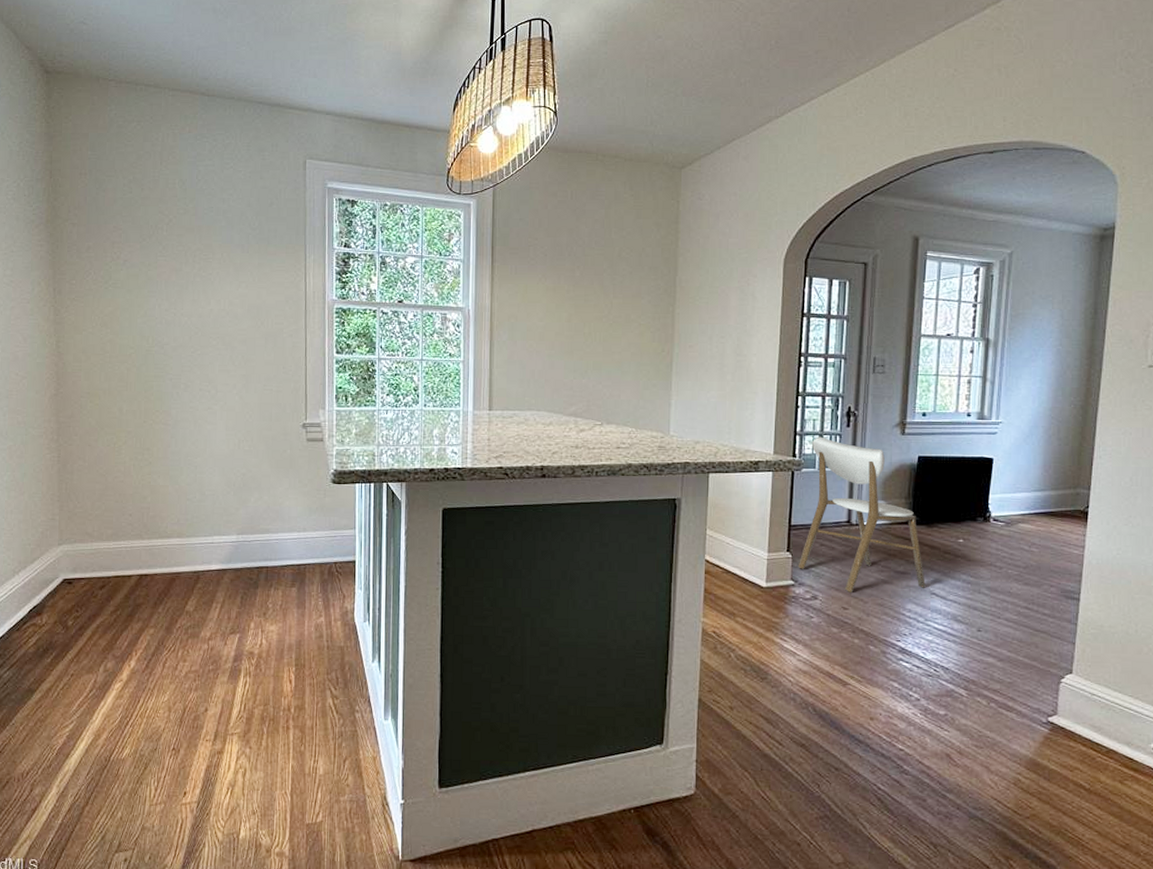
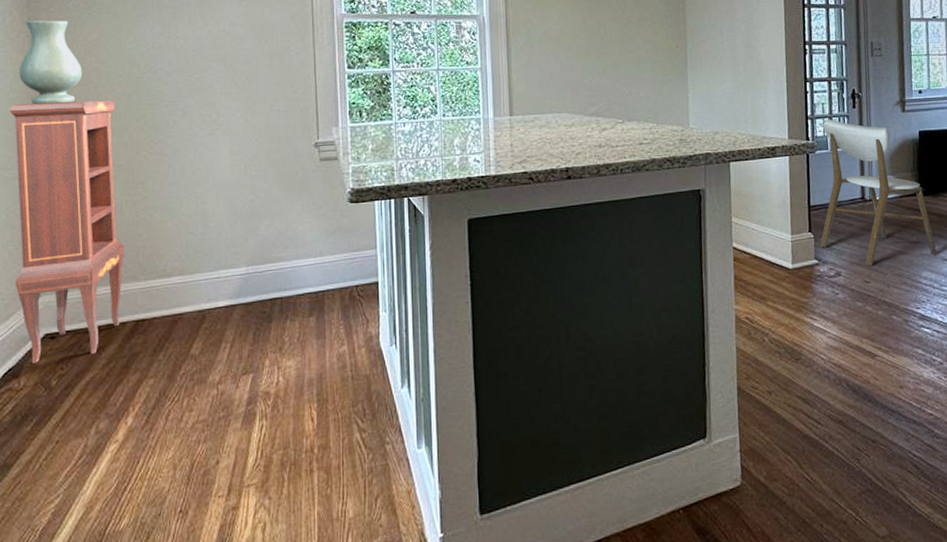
cabinet: none [36,369,132,604] -> present [9,100,125,364]
vase: none [45,291,98,371] -> present [19,20,82,105]

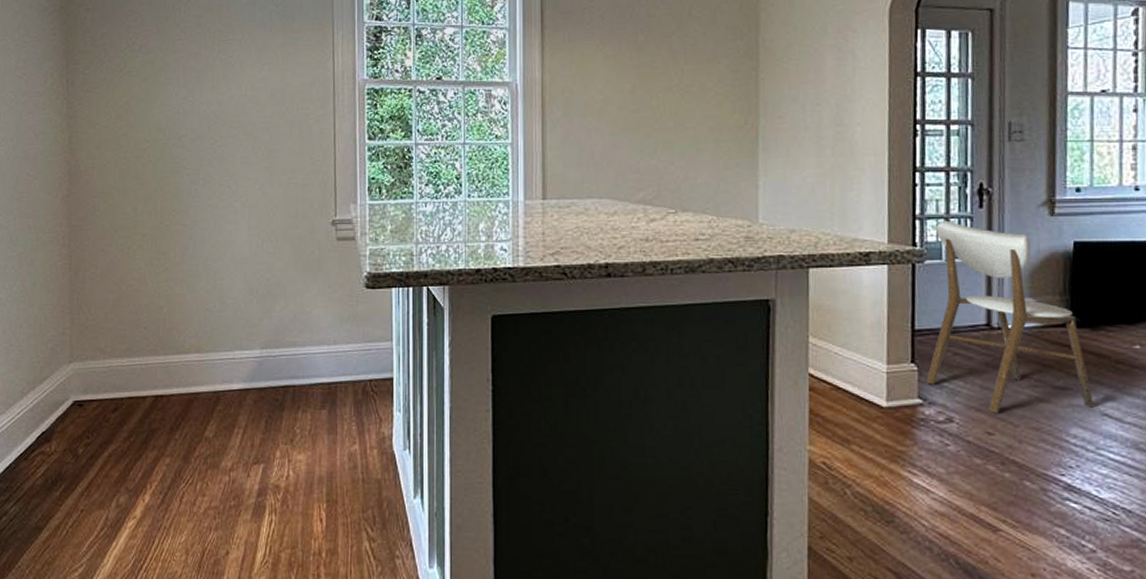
cabinet: present [9,100,125,364] -> none [48,166,147,430]
vase: present [19,20,82,105] -> none [57,82,113,169]

